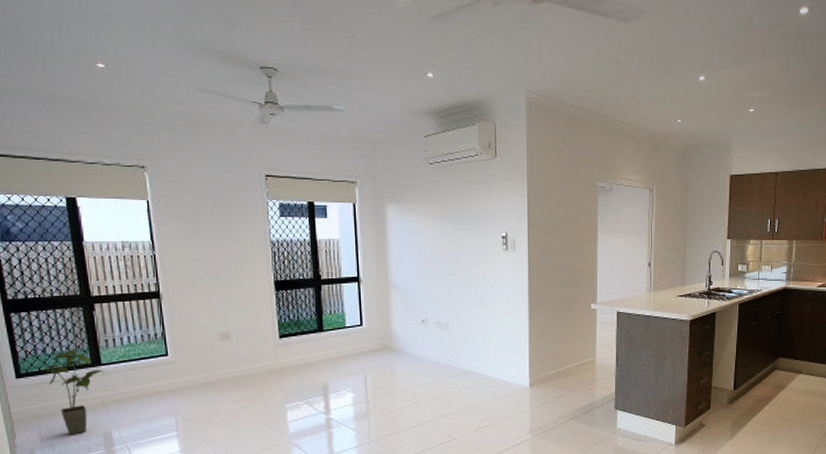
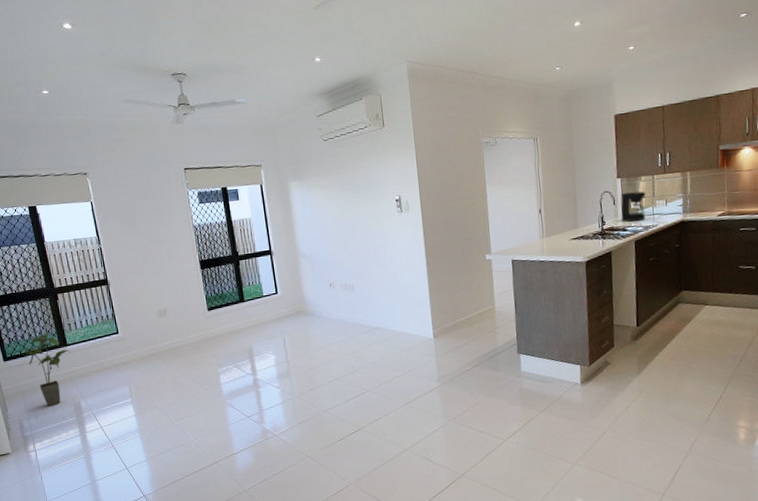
coffee maker: none [728,255,754,284] -> present [621,191,646,222]

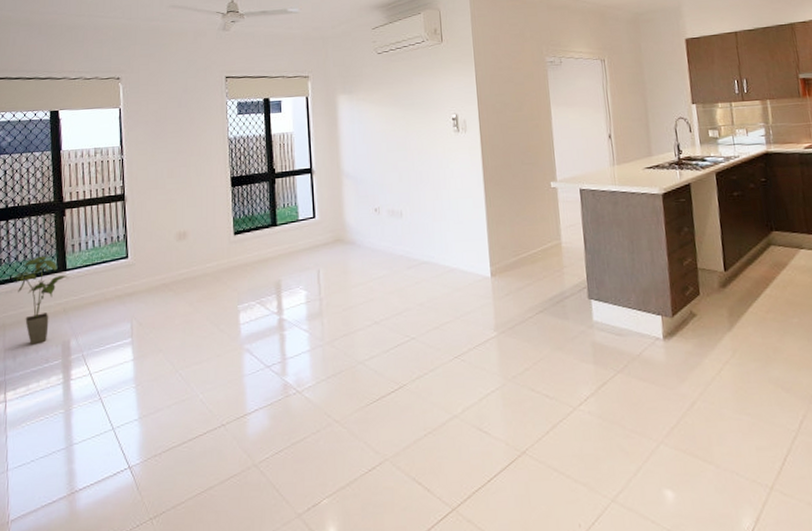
coffee maker: present [621,191,646,222] -> none [697,119,726,151]

